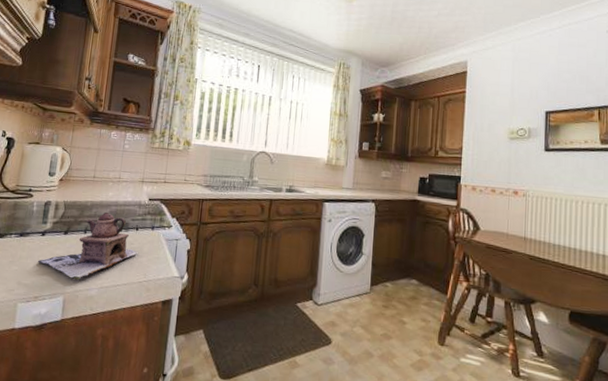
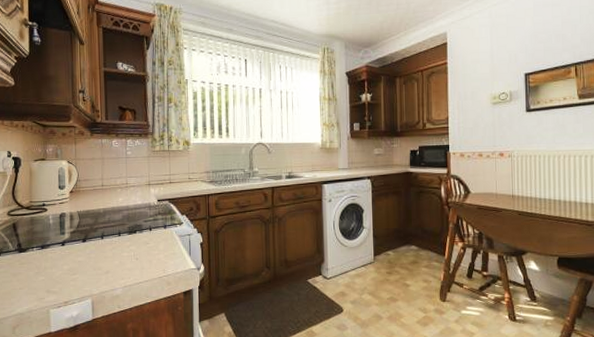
teapot: present [38,212,139,280] -> none [62,217,156,283]

